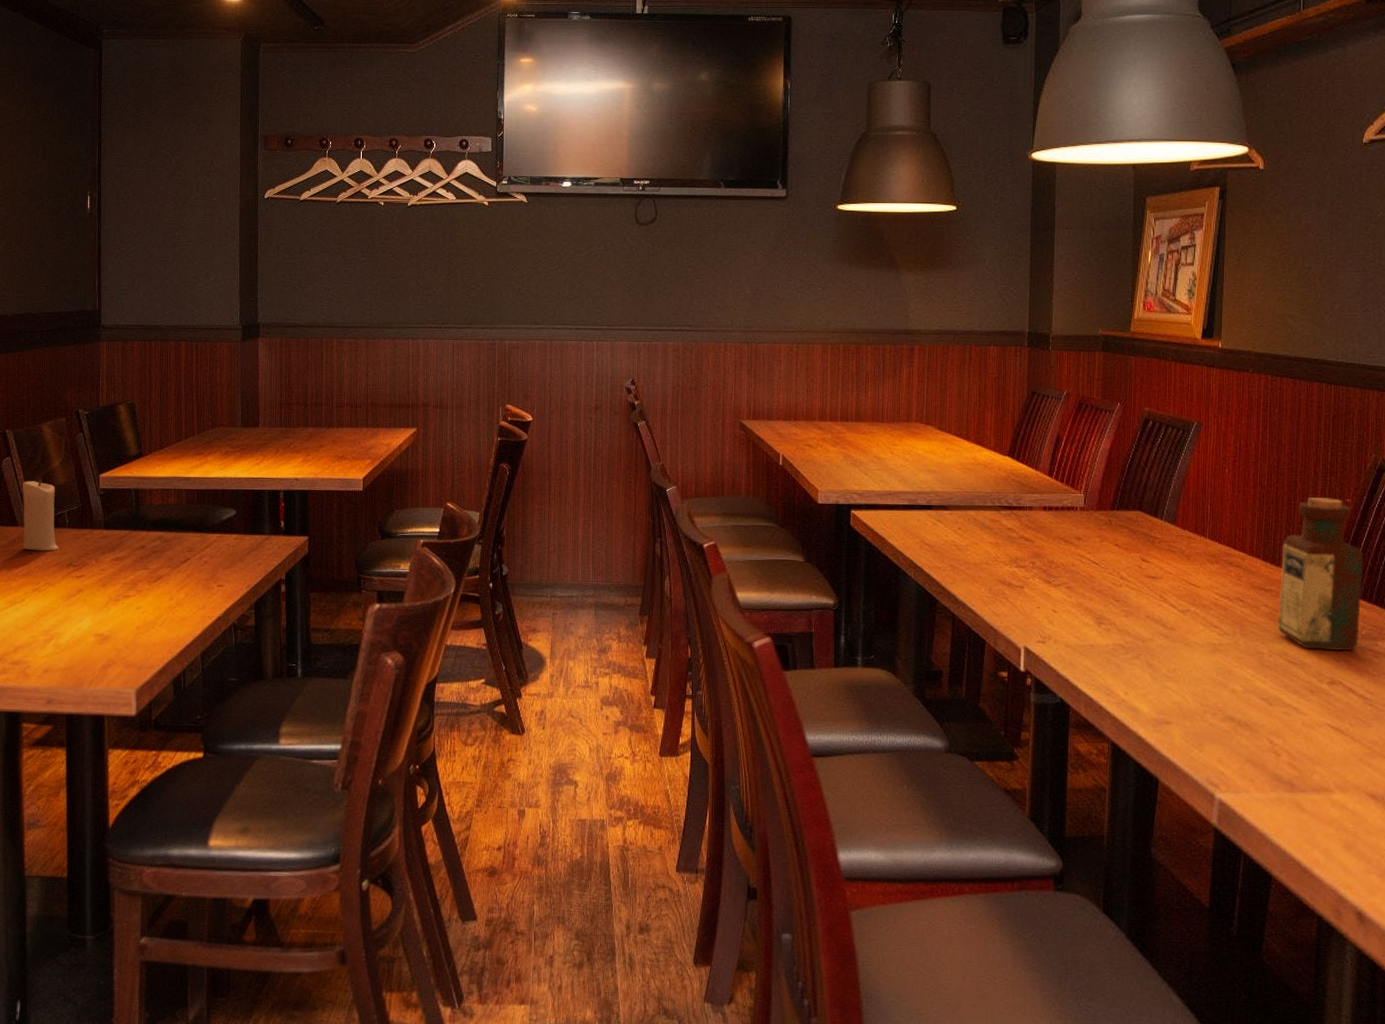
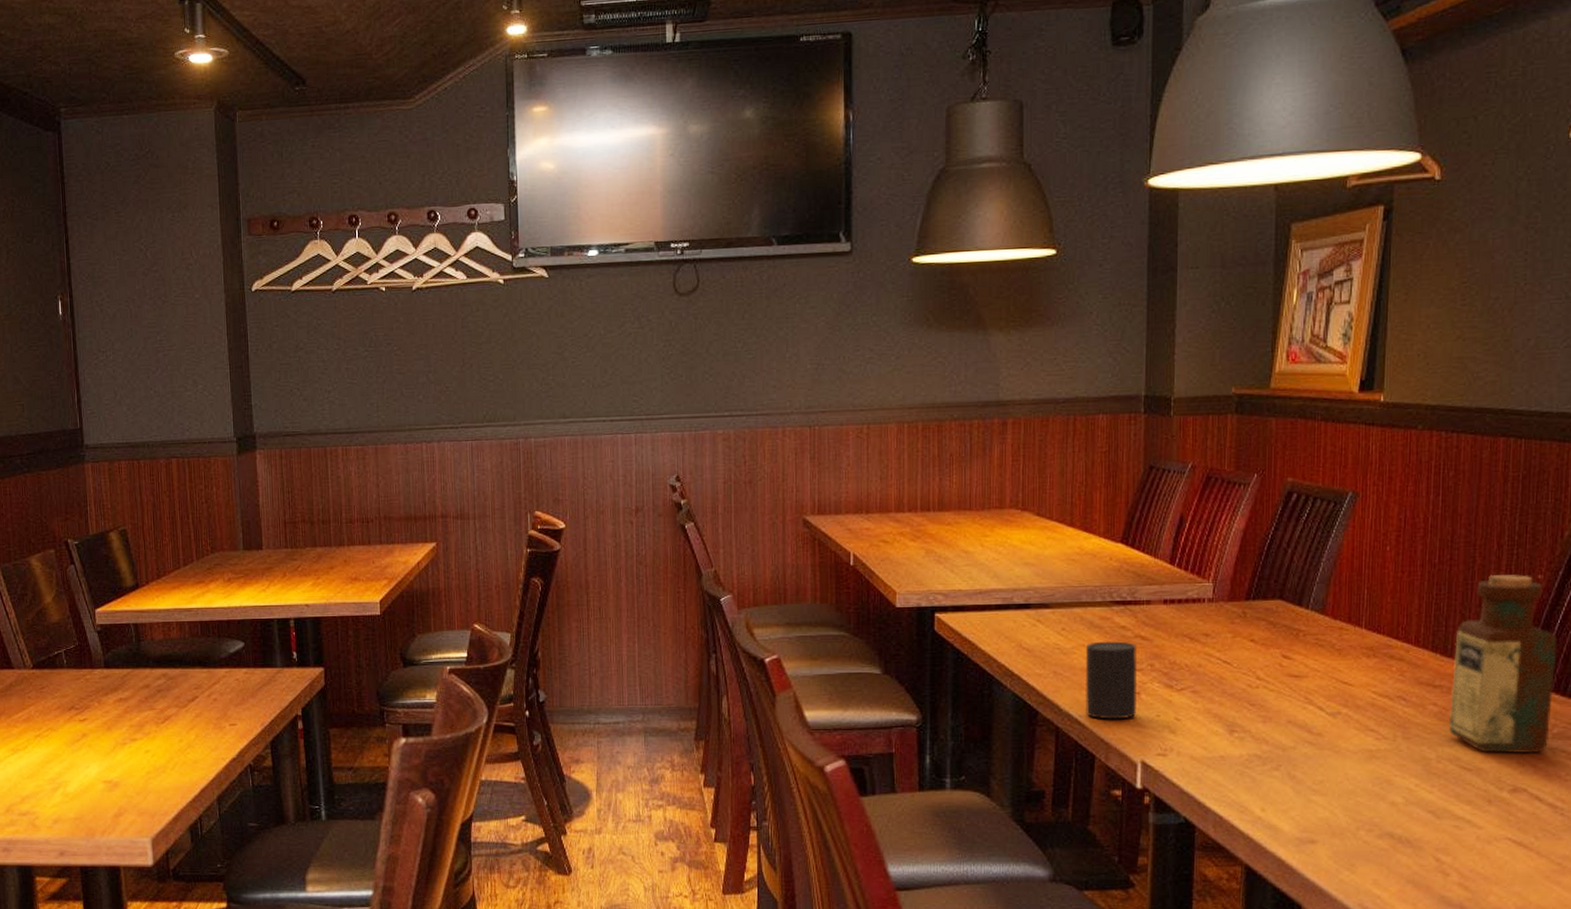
candle: present [22,479,60,551] -> none [14,617,59,695]
cup: none [977,540,1022,610] -> present [1085,641,1138,720]

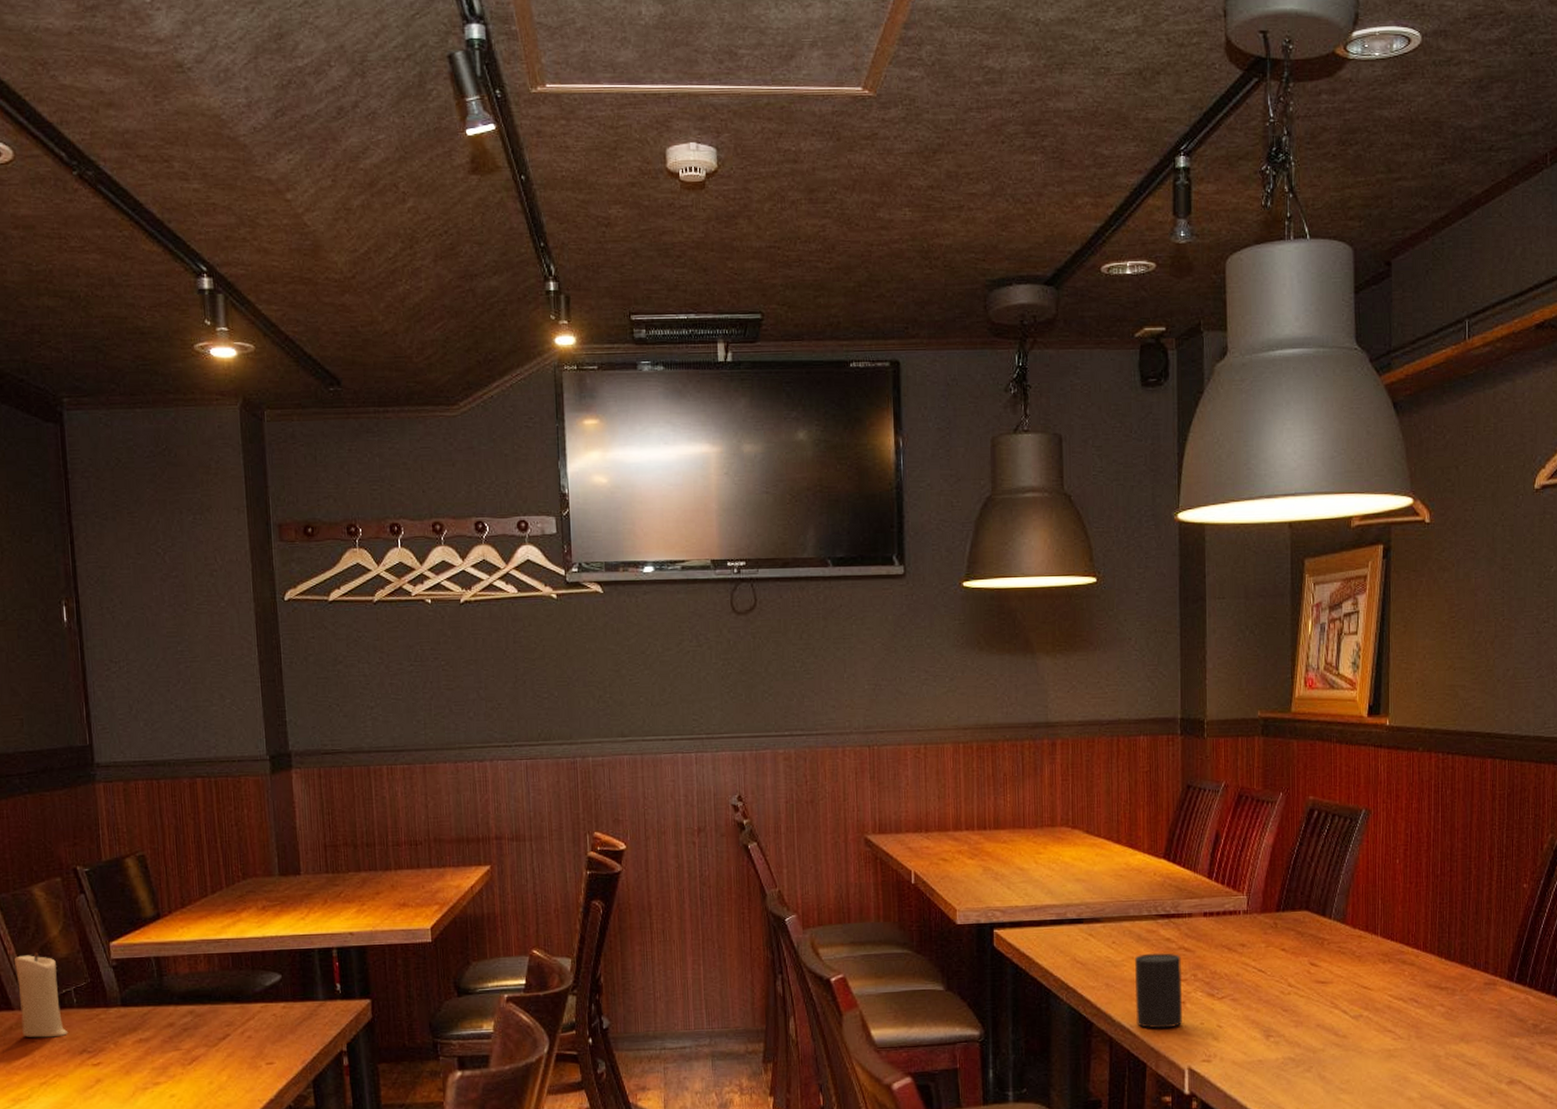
candle: none [14,617,59,695] -> present [13,952,68,1038]
bottle: present [1448,574,1558,754] -> none [1454,884,1542,1049]

